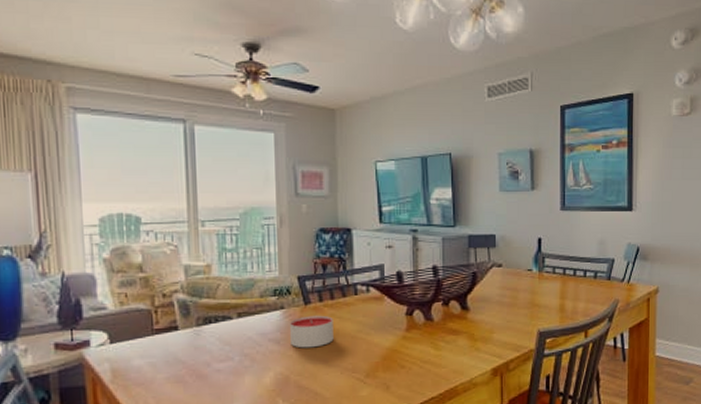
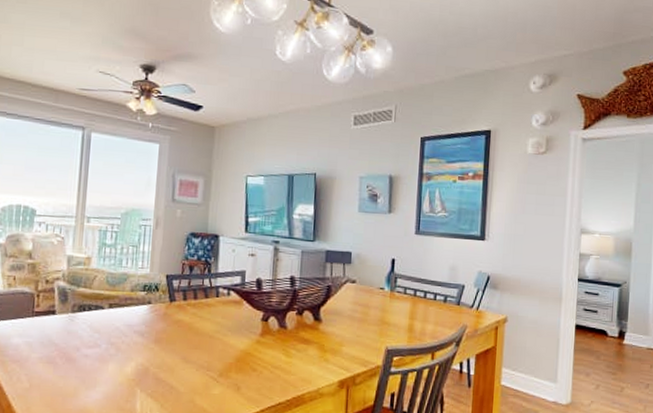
candle: present [290,315,334,348] -> none [154,312,195,343]

